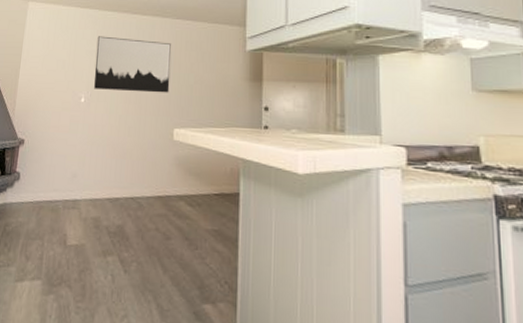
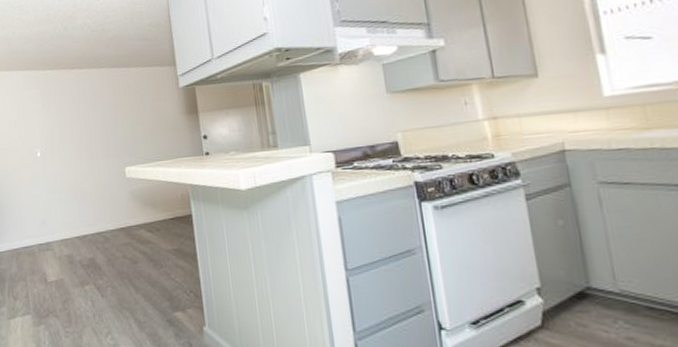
wall art: present [94,36,171,93] -> none [42,91,116,143]

